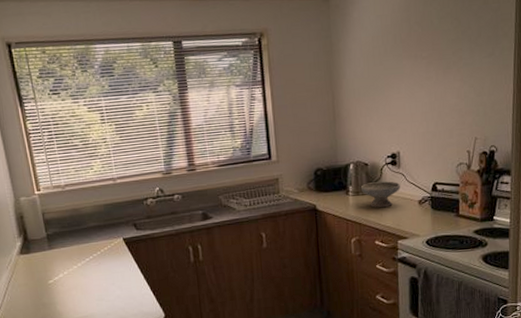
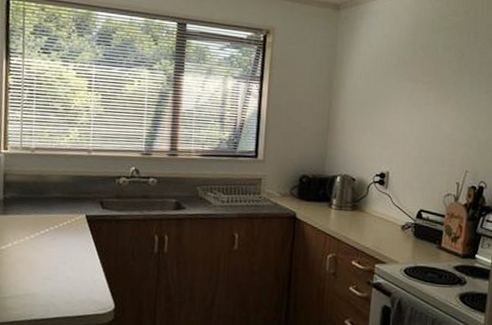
bowl: present [361,181,400,208] -> none [345,199,385,228]

